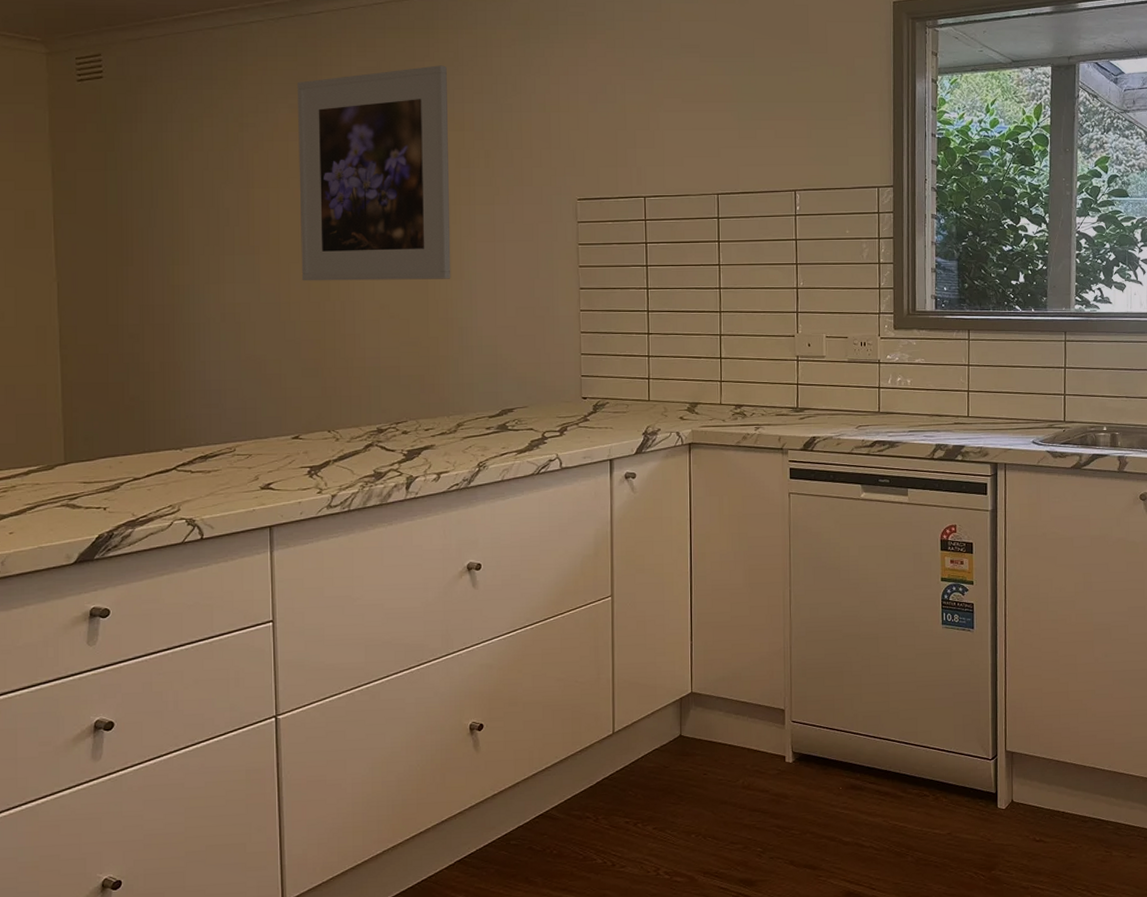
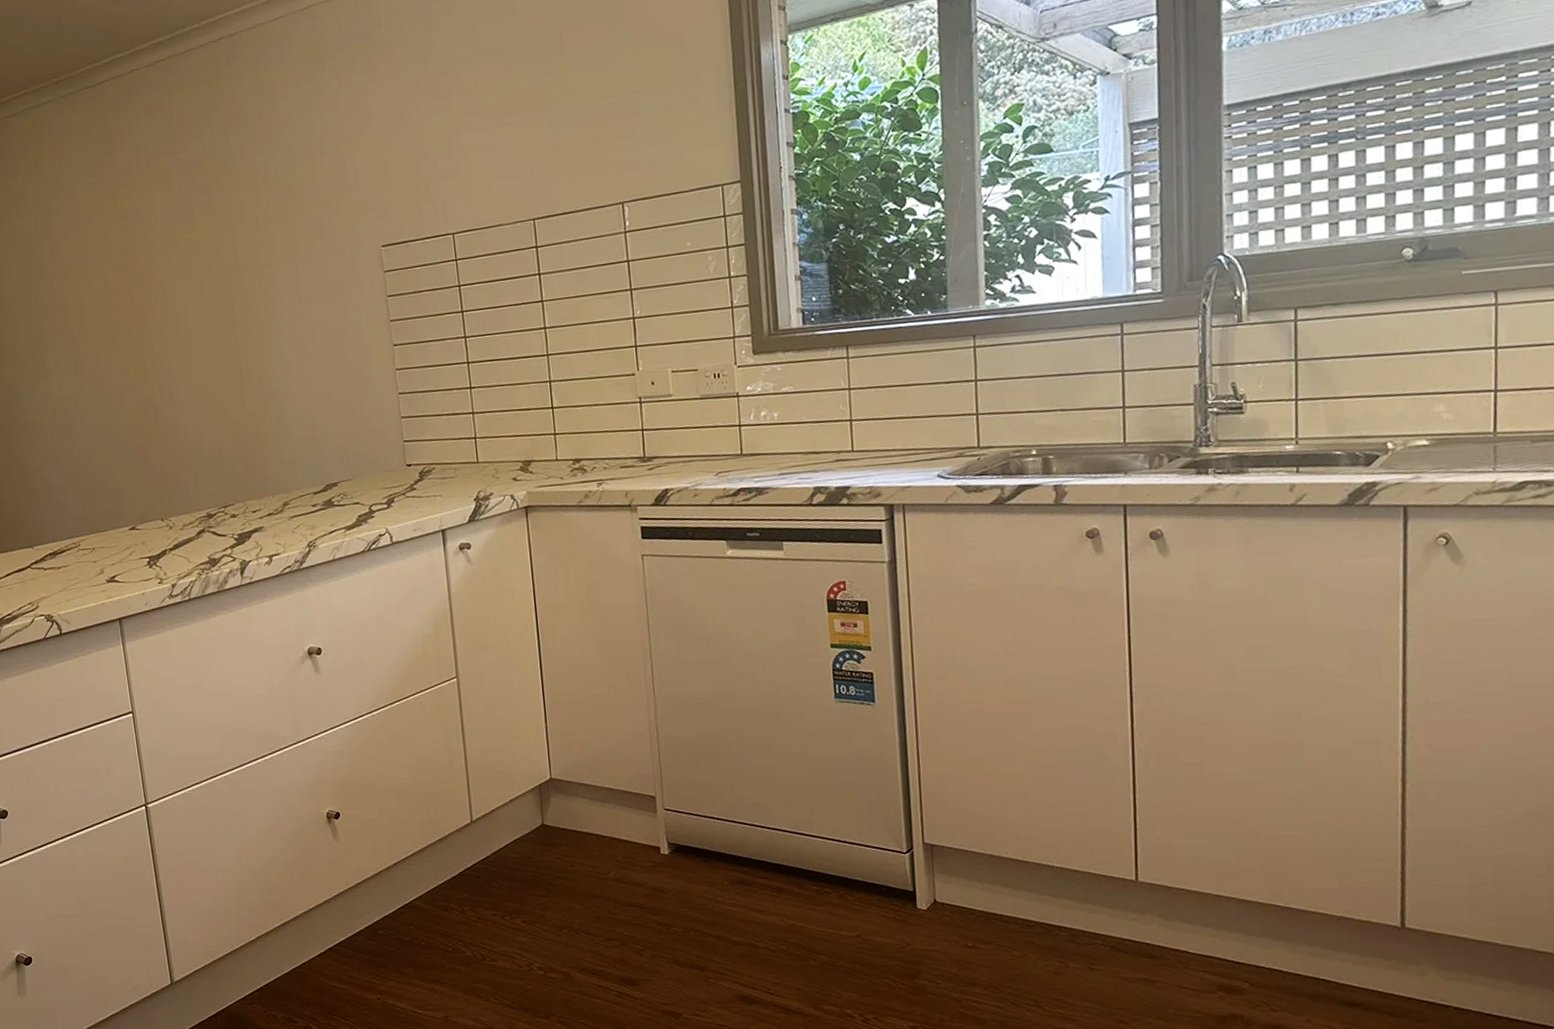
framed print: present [296,65,451,281] -> none [92,117,262,368]

